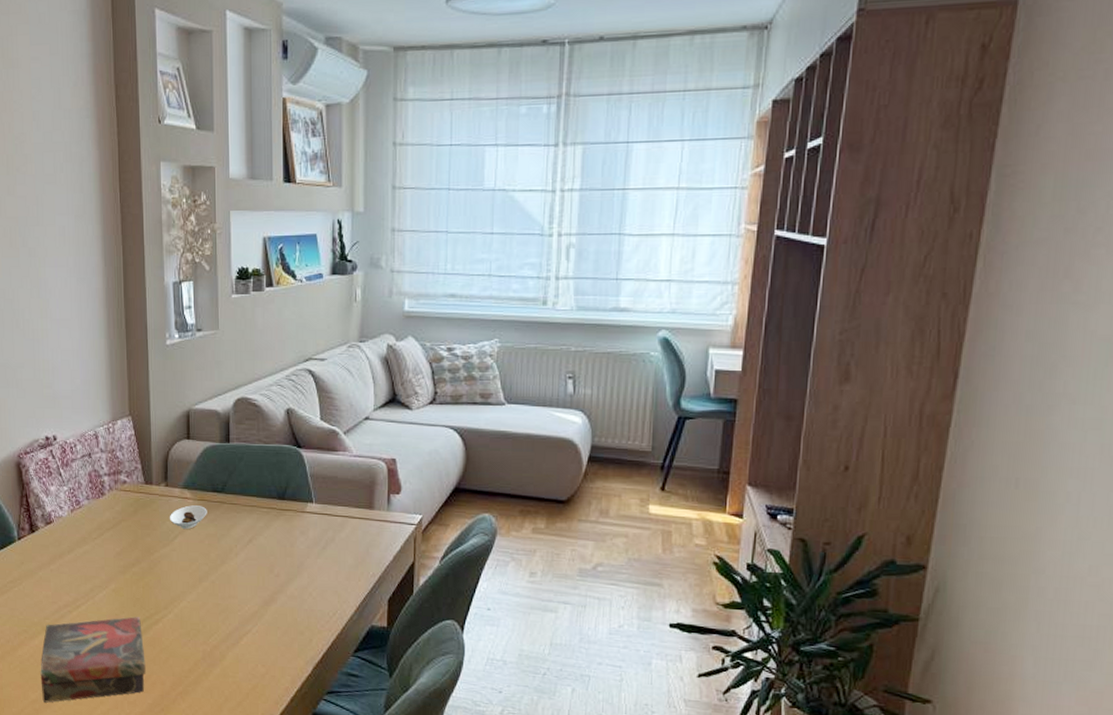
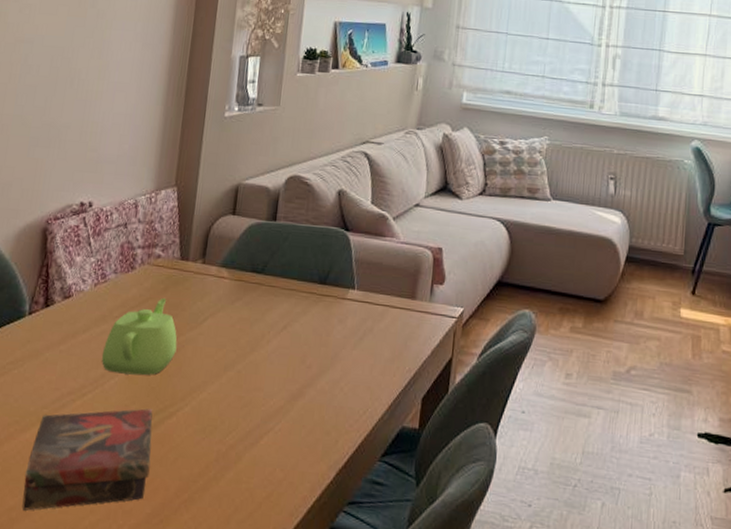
teapot: none [88,520,153,589] -> present [101,298,178,376]
saucer: present [170,505,207,529] -> none [202,285,243,311]

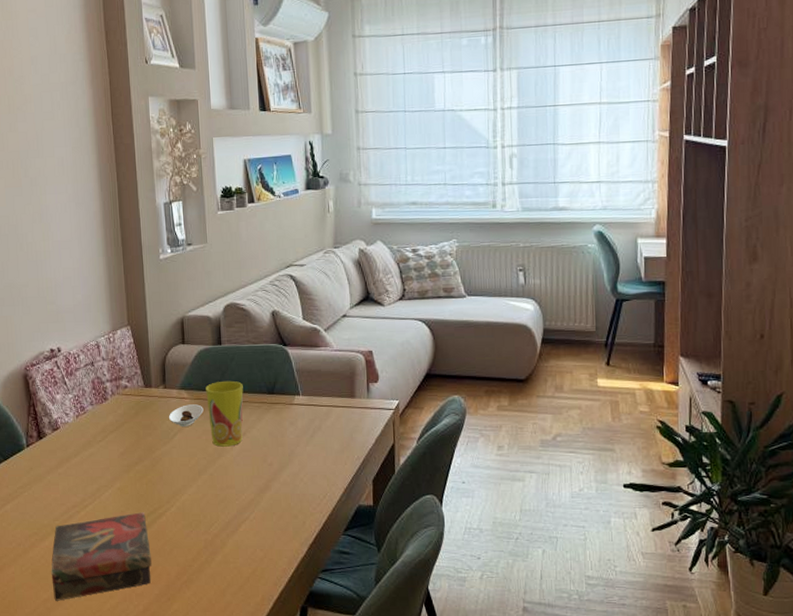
teapot: present [101,298,178,376] -> none [94,421,155,486]
saucer: none [202,285,243,311] -> present [169,404,204,427]
cup: none [246,262,293,341] -> present [206,380,244,447]

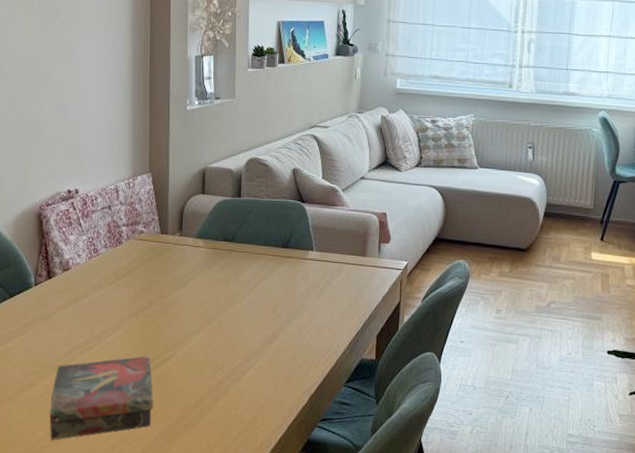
saucer: present [169,404,204,427] -> none [183,253,218,274]
cup: present [206,380,244,447] -> none [221,232,259,296]

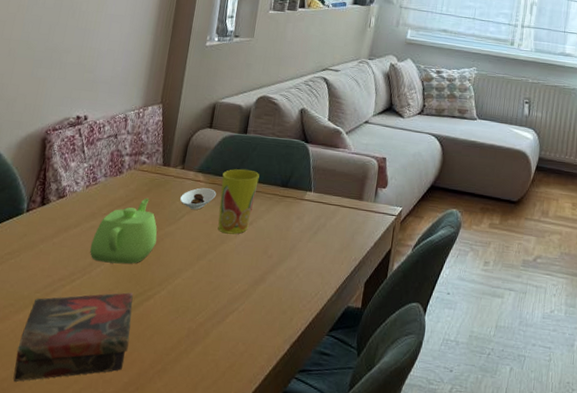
teapot: none [102,267,165,330] -> present [89,198,158,264]
saucer: none [183,253,218,274] -> present [180,187,216,210]
cup: none [221,232,259,296] -> present [217,168,260,235]

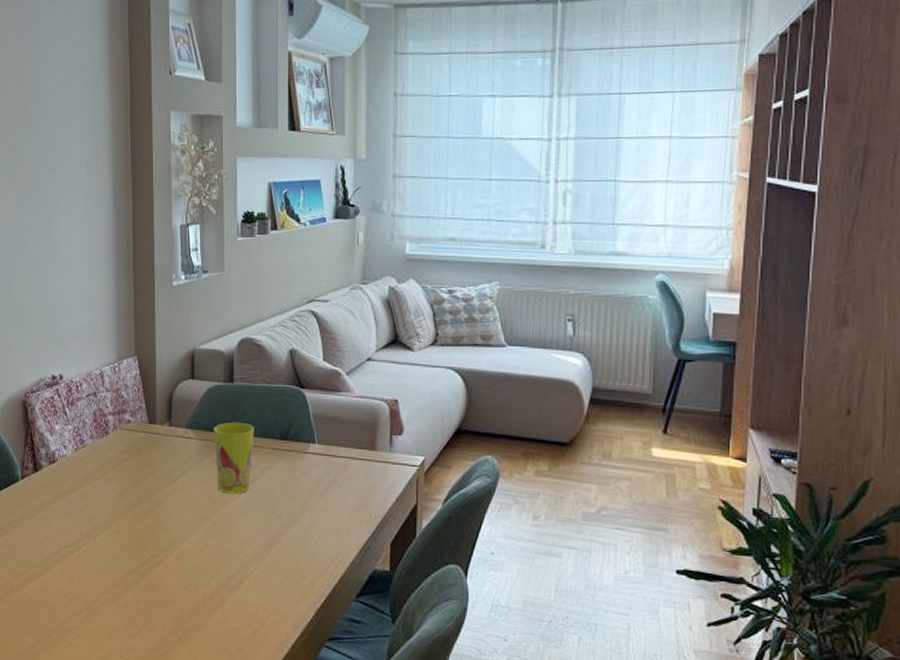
book: present [13,292,134,382] -> none [39,558,145,647]
teapot: present [89,198,158,264] -> none [90,460,155,529]
saucer: present [180,187,216,210] -> none [173,445,210,469]

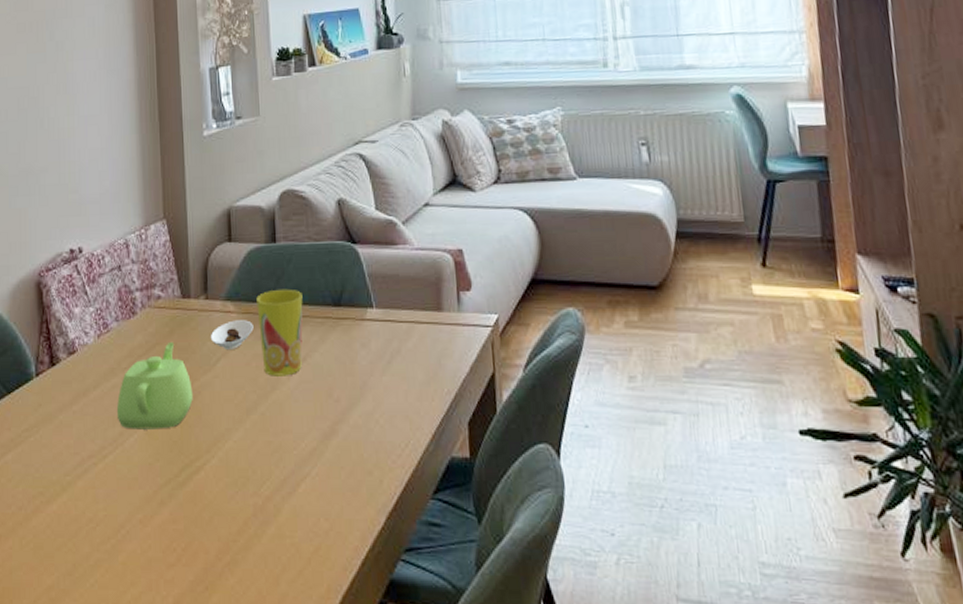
teapot: none [90,460,155,529] -> present [116,343,193,430]
saucer: none [173,445,210,469] -> present [211,320,254,349]

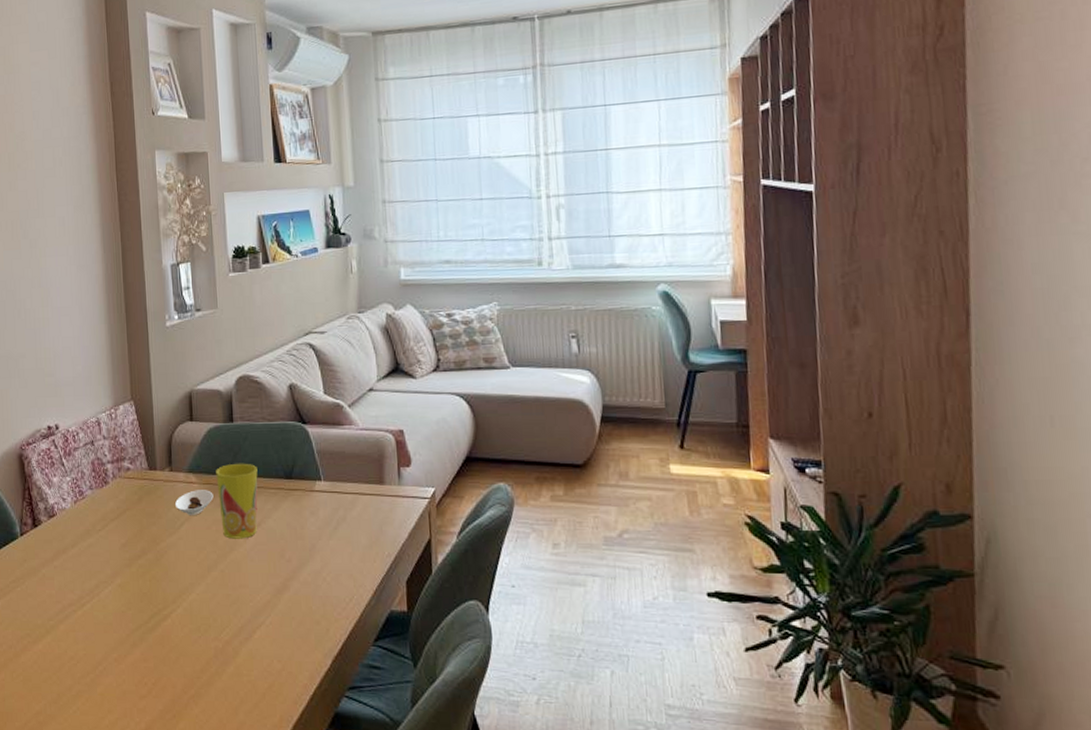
teapot: present [116,343,193,430] -> none [92,509,160,583]

